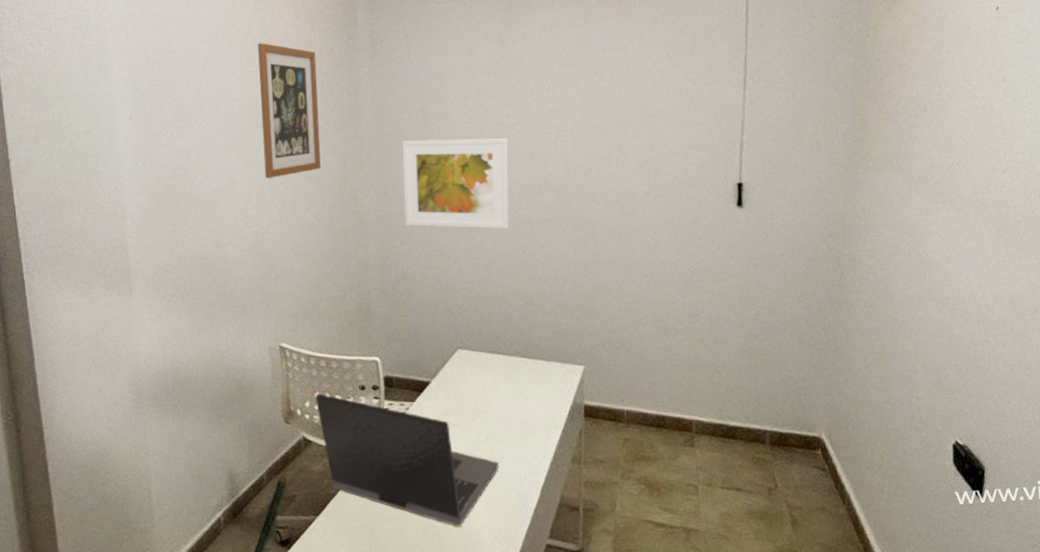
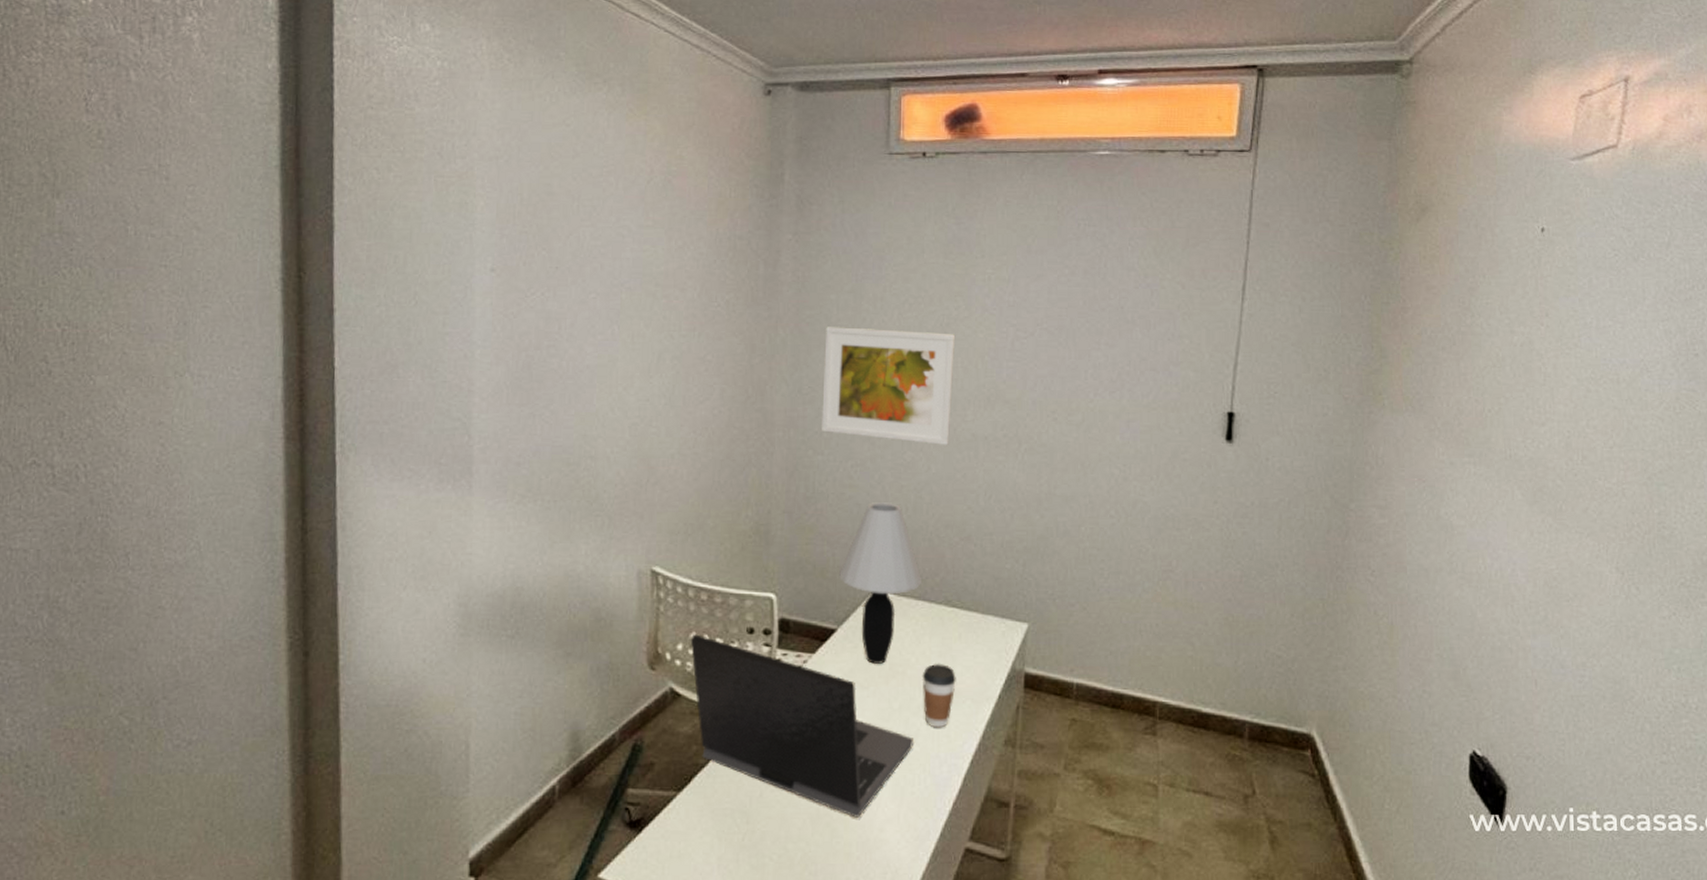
wall art: present [257,43,321,179] -> none [653,193,729,359]
table lamp: none [429,278,496,407] -> present [839,502,923,664]
coffee cup: none [501,402,529,453] -> present [922,663,956,728]

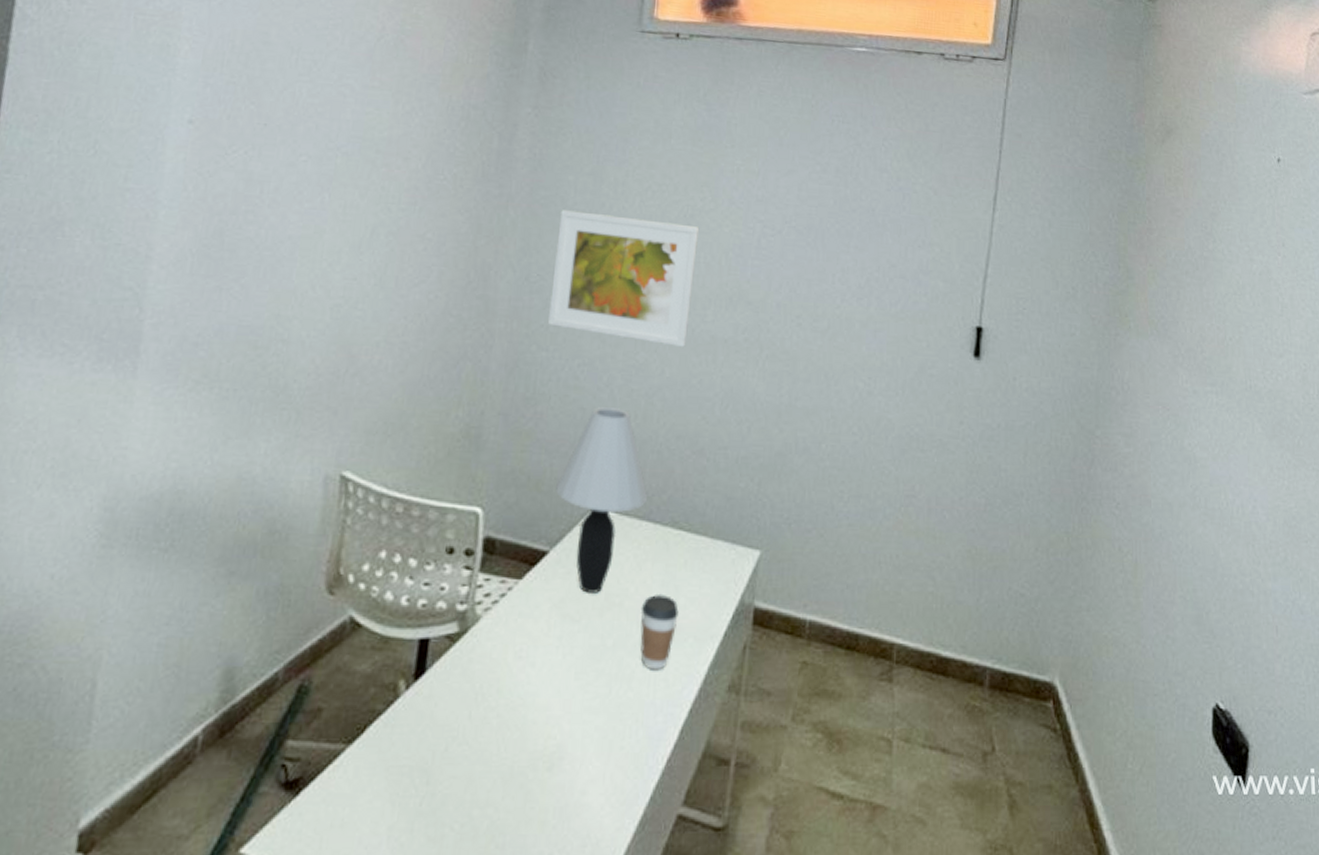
laptop: present [691,634,915,818] -> none [379,553,628,777]

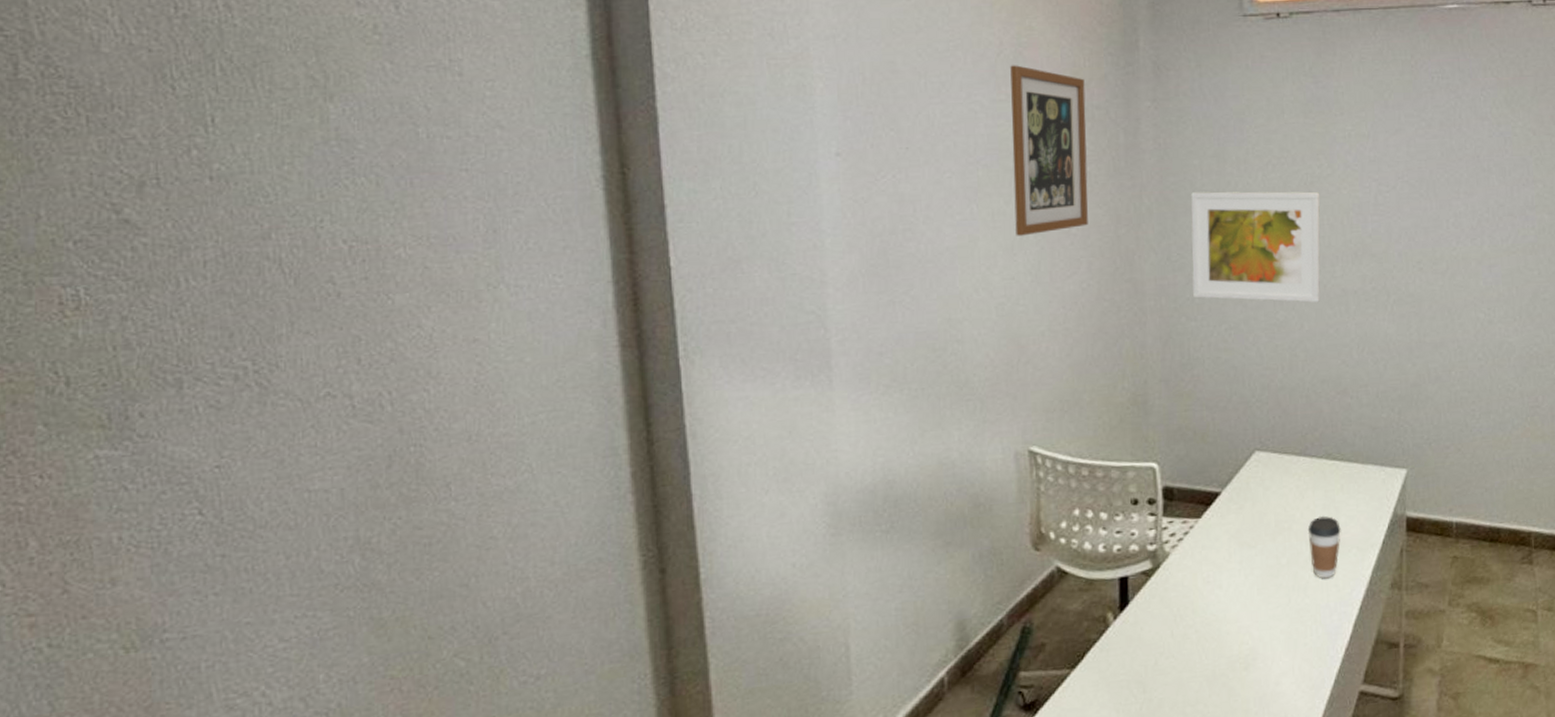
wall art: none [366,52,465,234] -> present [1010,65,1088,236]
table lamp: present [556,407,648,593] -> none [1220,363,1303,523]

